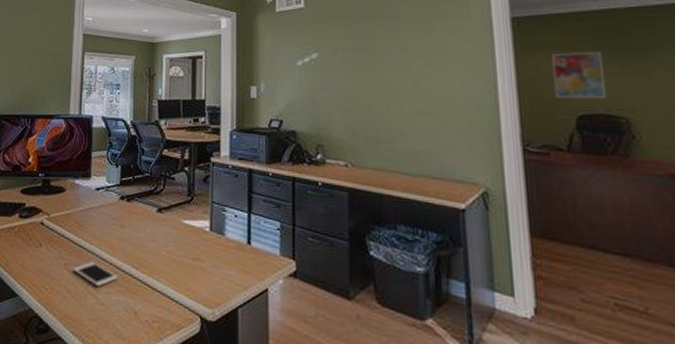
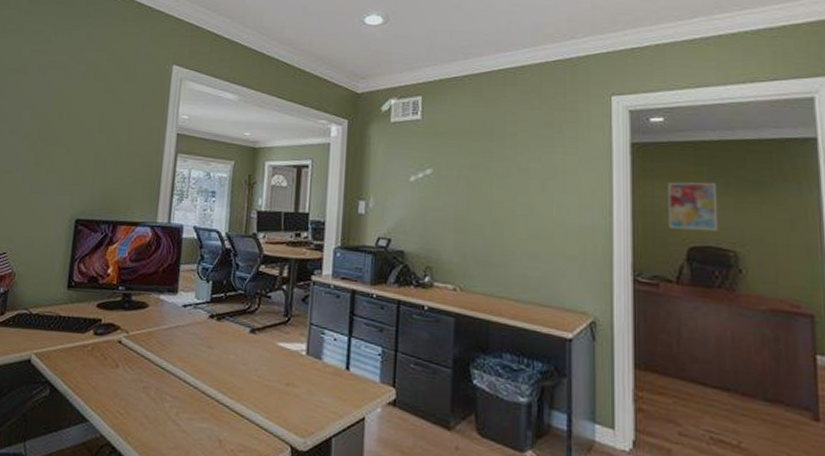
cell phone: present [73,262,118,287] -> none [153,385,203,413]

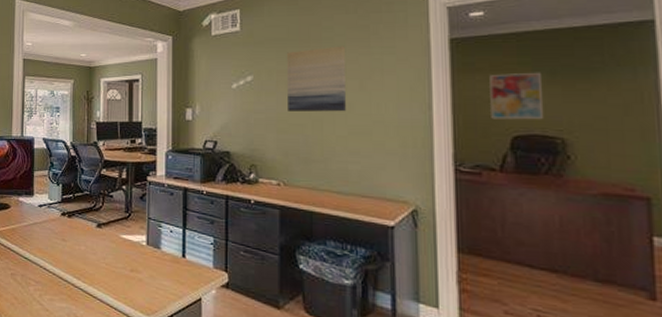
wall art: none [467,142,528,213] -> present [287,46,346,112]

